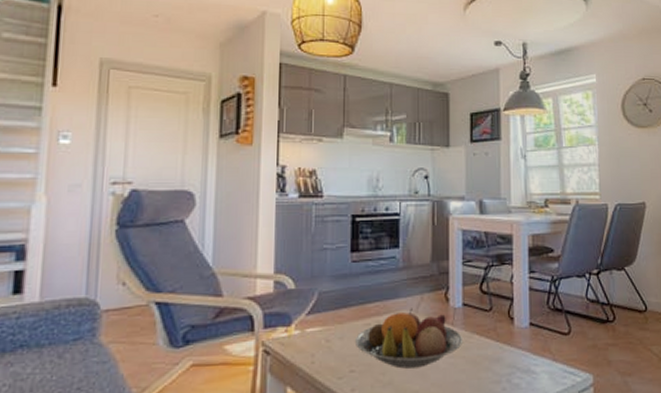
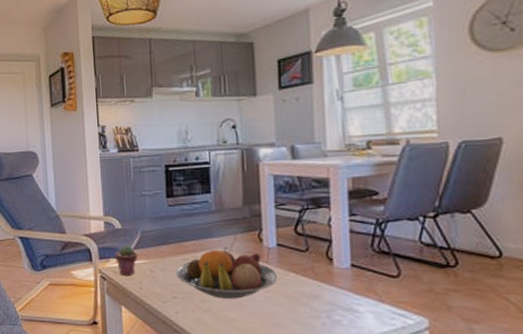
potted succulent: none [285,309,311,347] -> present [115,245,137,275]

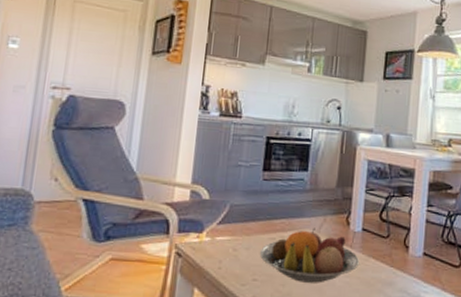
potted succulent: present [115,245,137,275] -> none [197,218,222,253]

